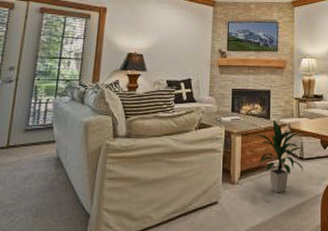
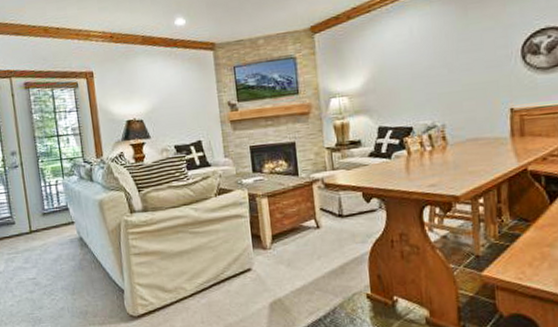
indoor plant: present [256,119,304,193] -> none [284,175,346,255]

